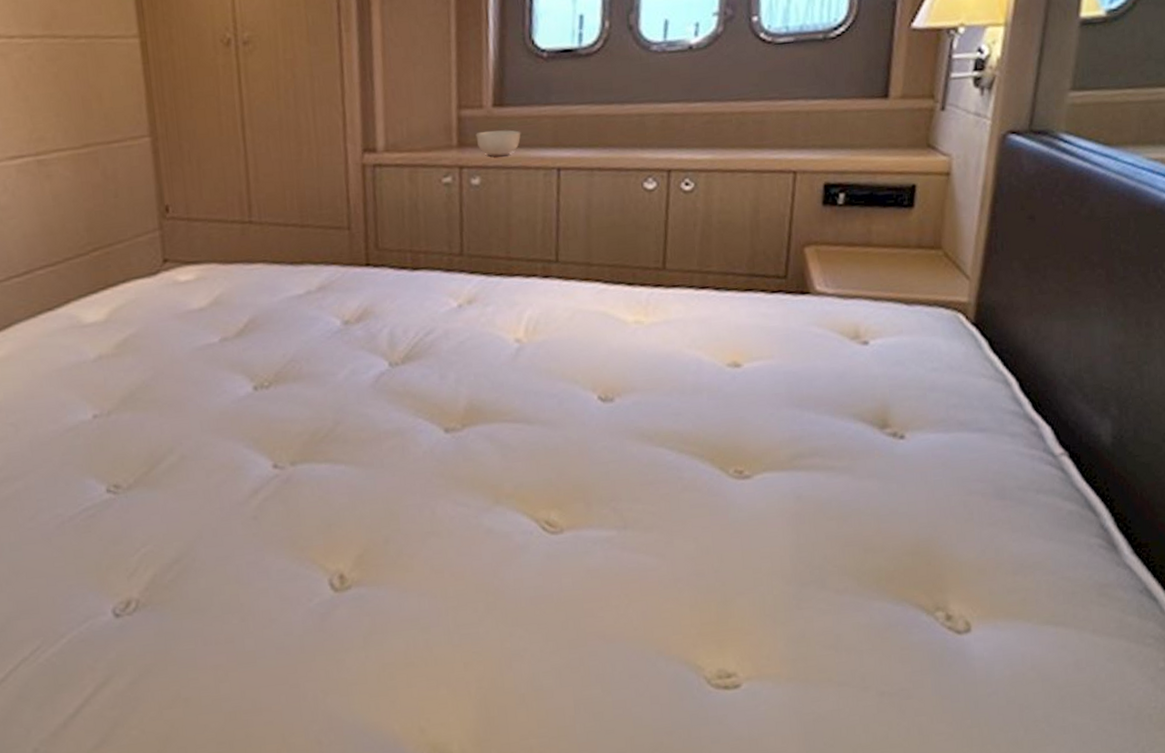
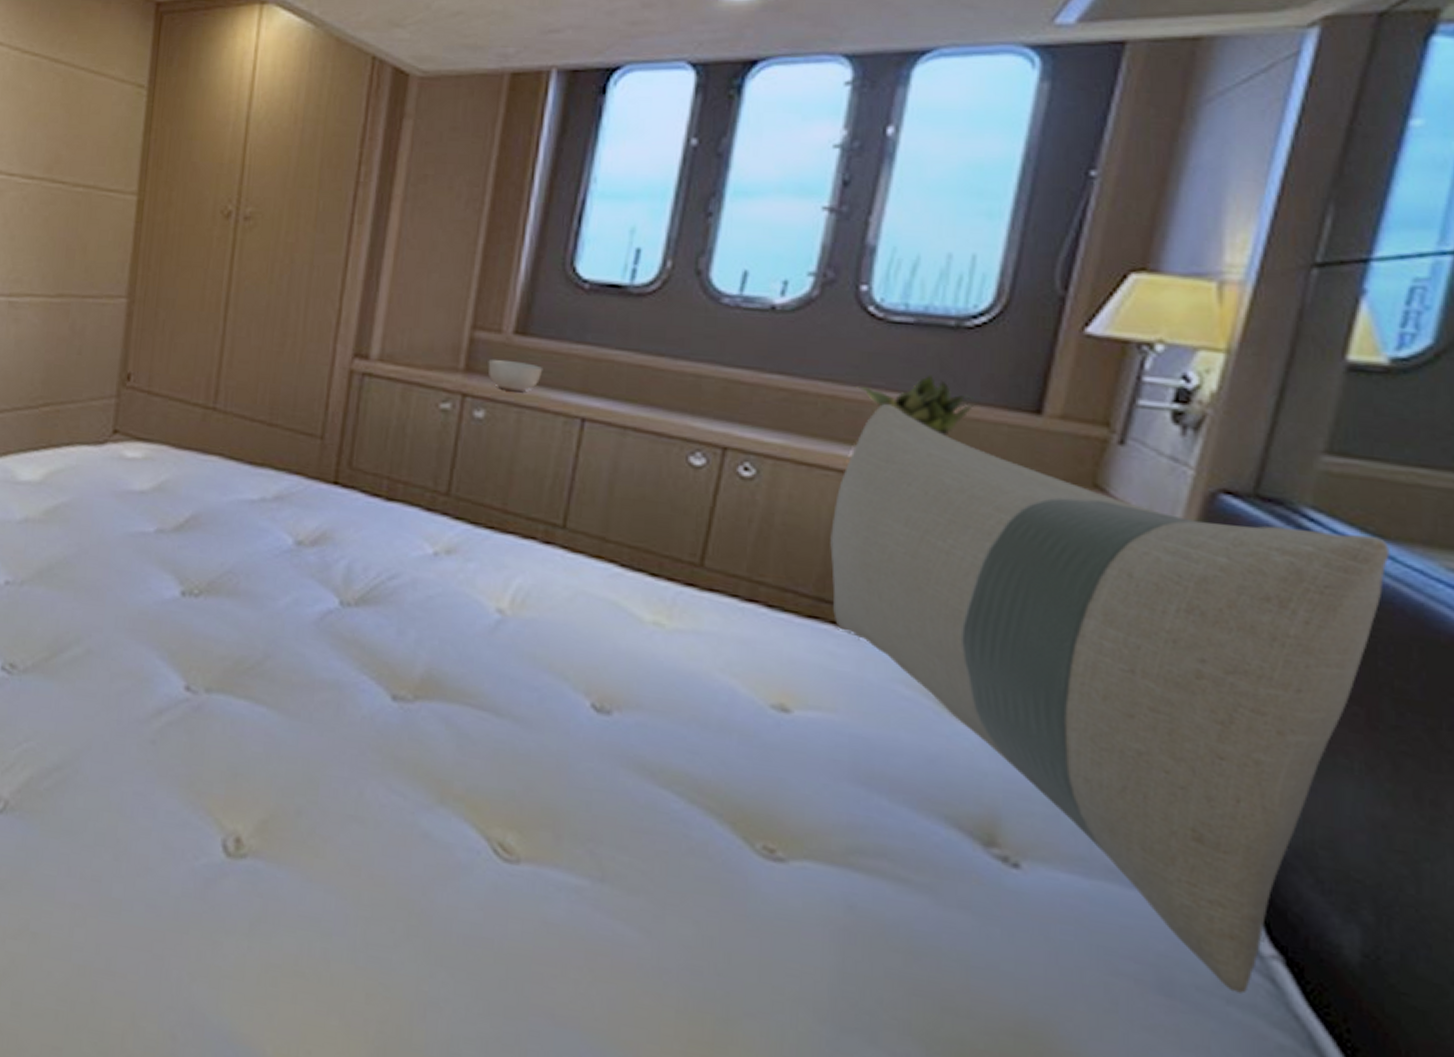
pillow: none [753,111,1114,485] -> present [830,404,1390,994]
potted plant: none [759,80,844,128] -> present [857,373,977,436]

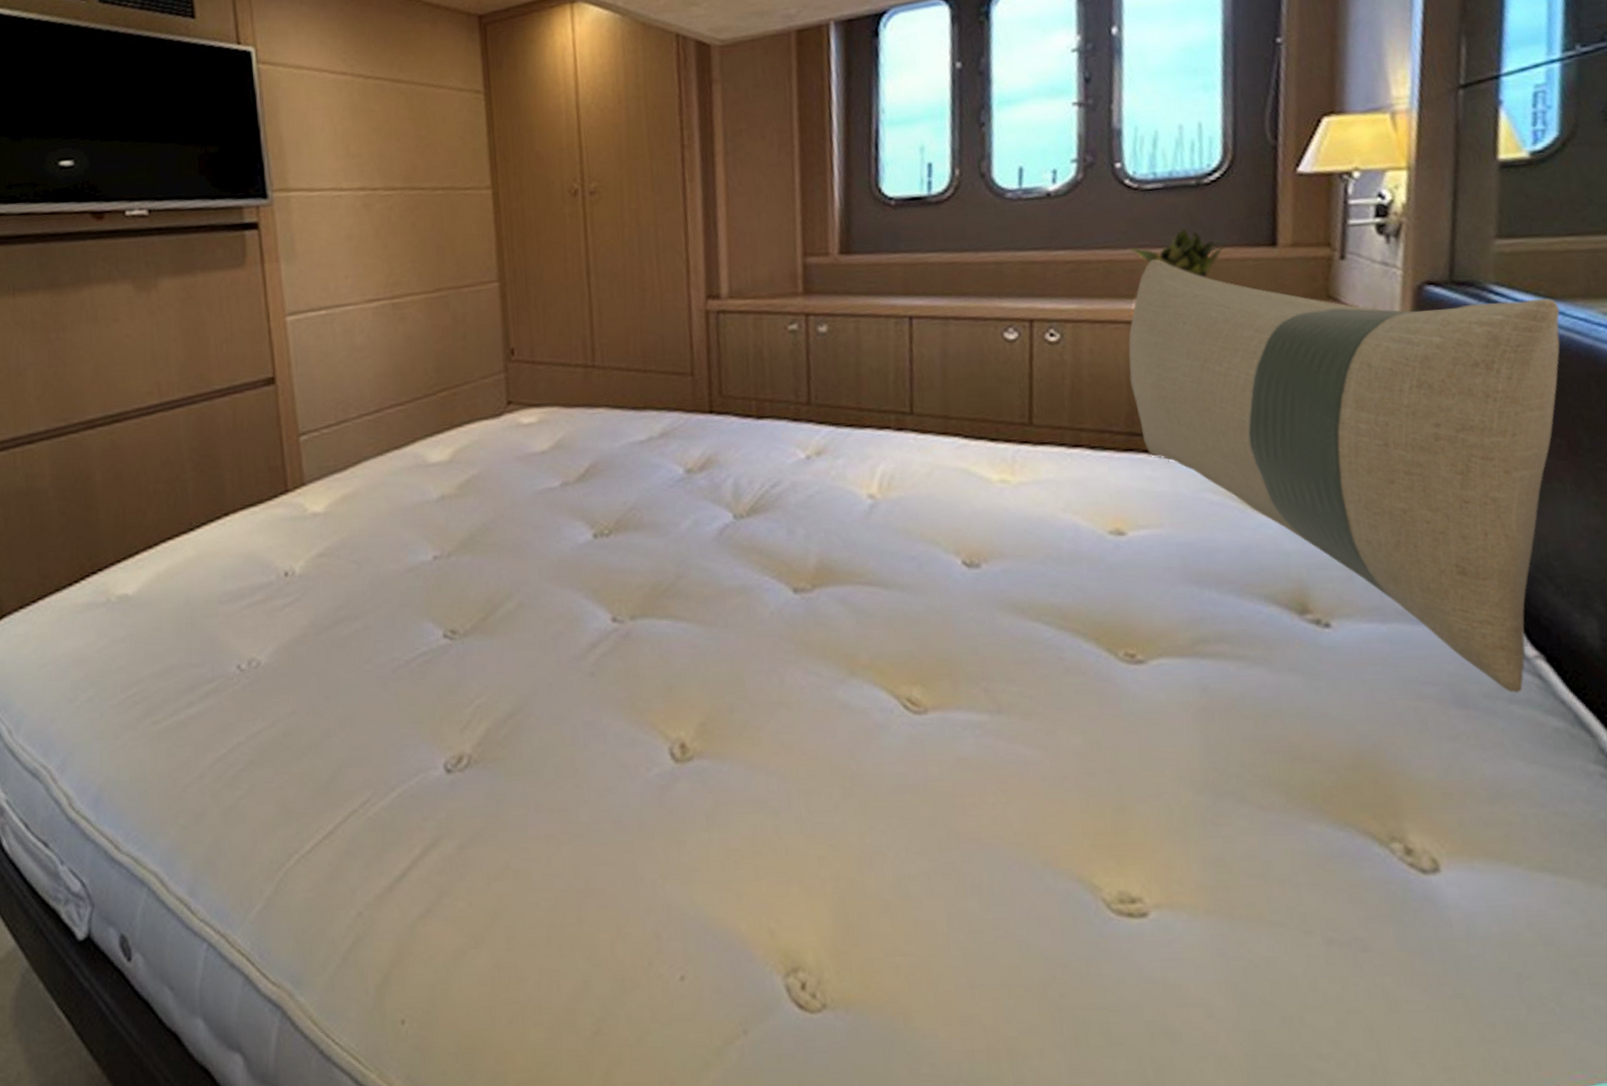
bowl: present [487,358,544,393] -> none [822,277,870,305]

